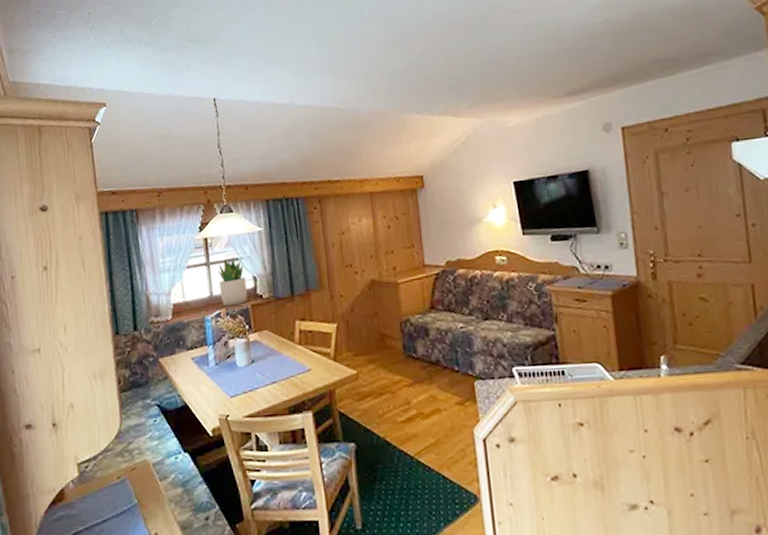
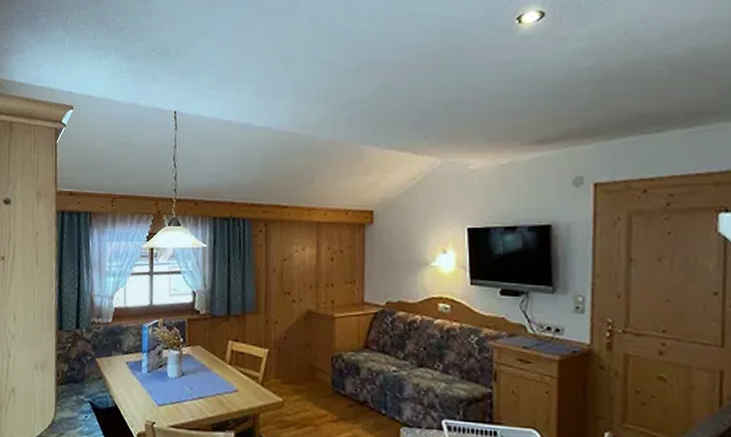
planter: present [217,255,248,307] -> none [159,269,186,318]

